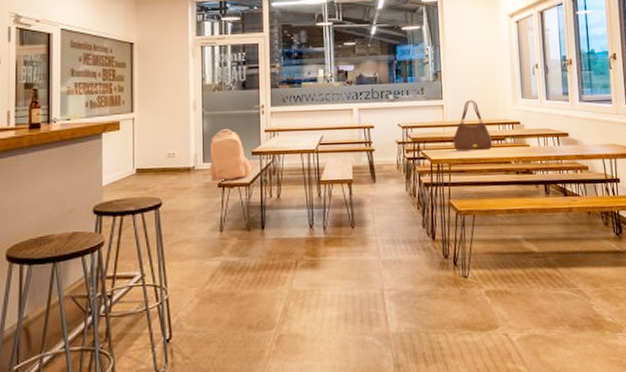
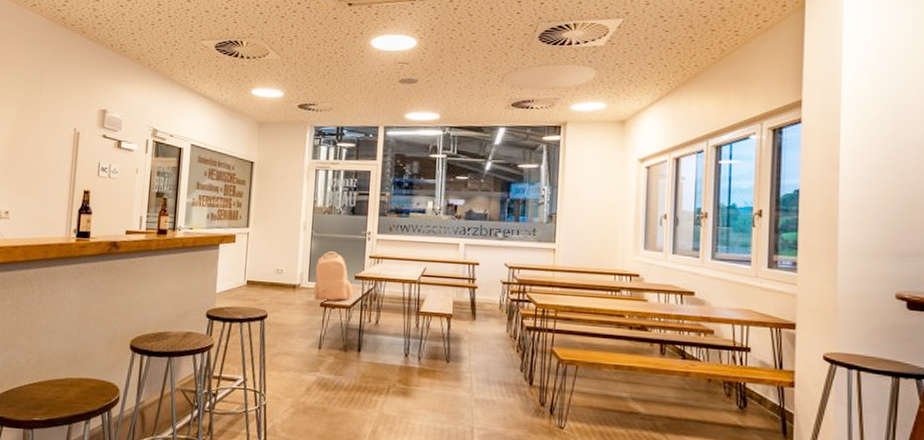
handbag: present [453,100,492,152] -> none [561,246,605,301]

